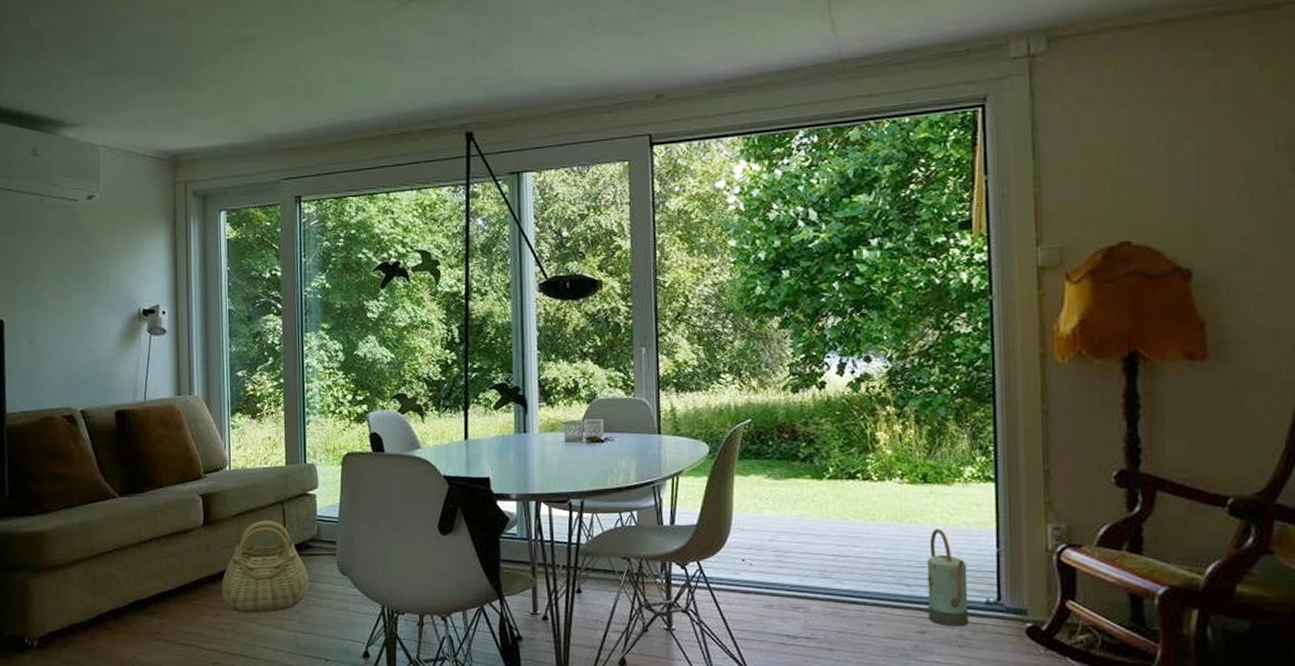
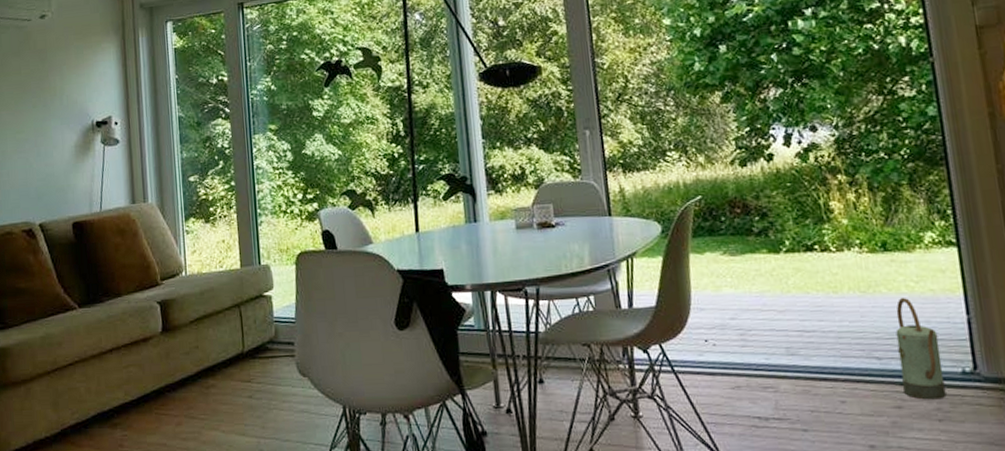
basket: present [221,520,309,613] -> none [182,324,269,421]

